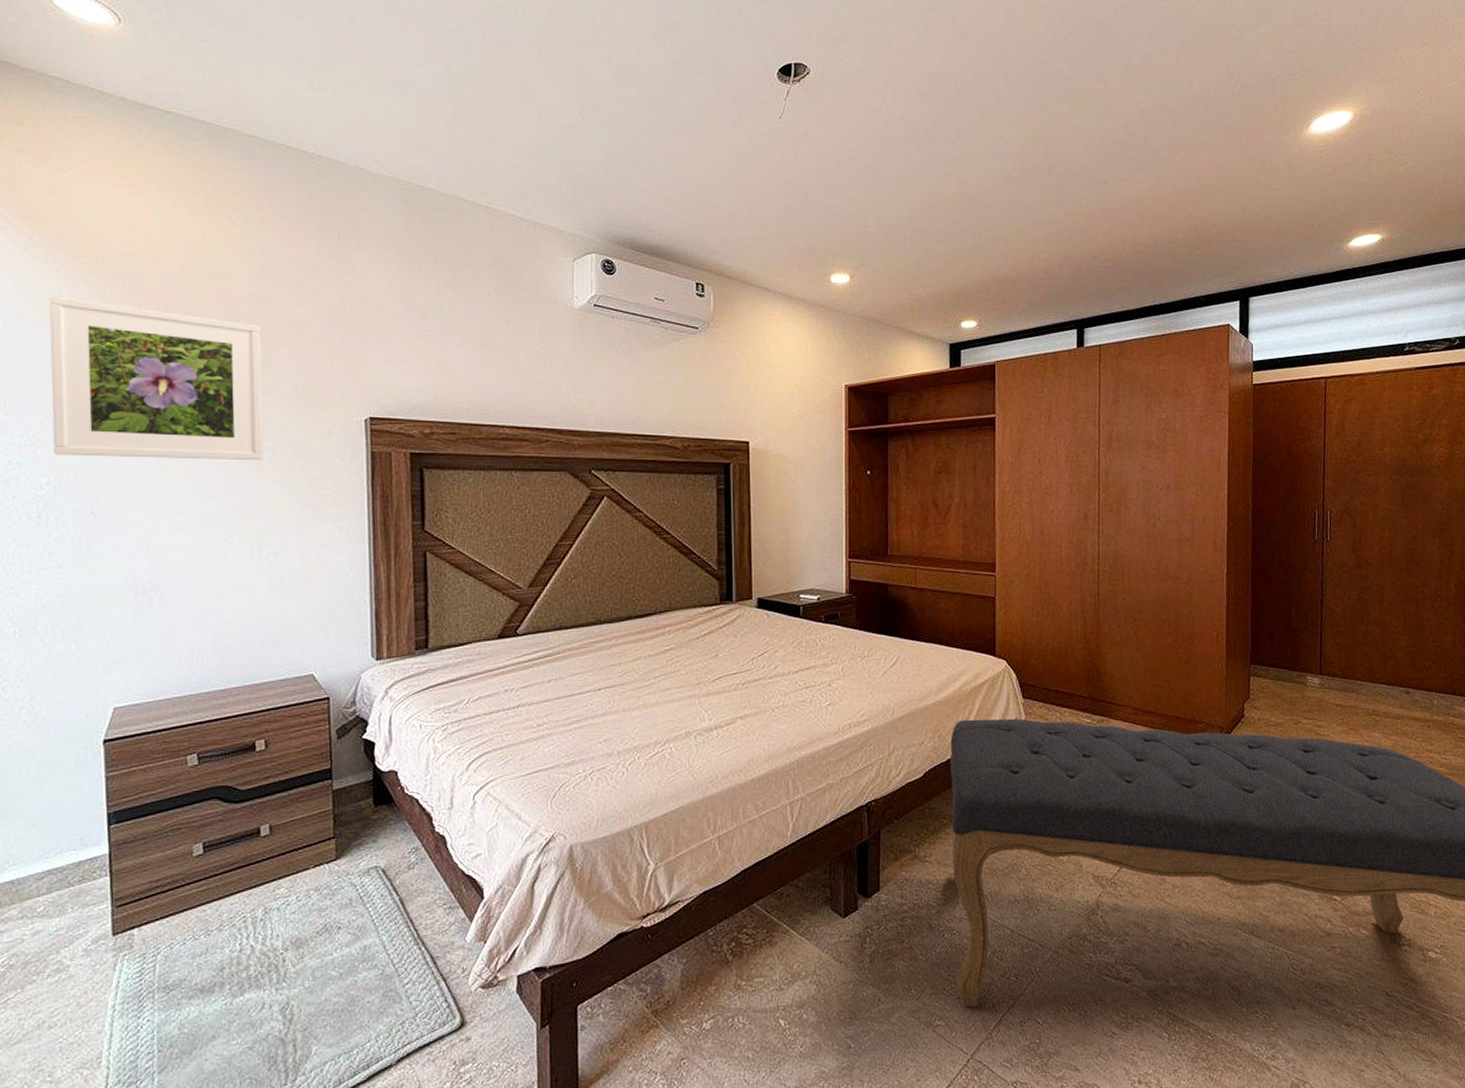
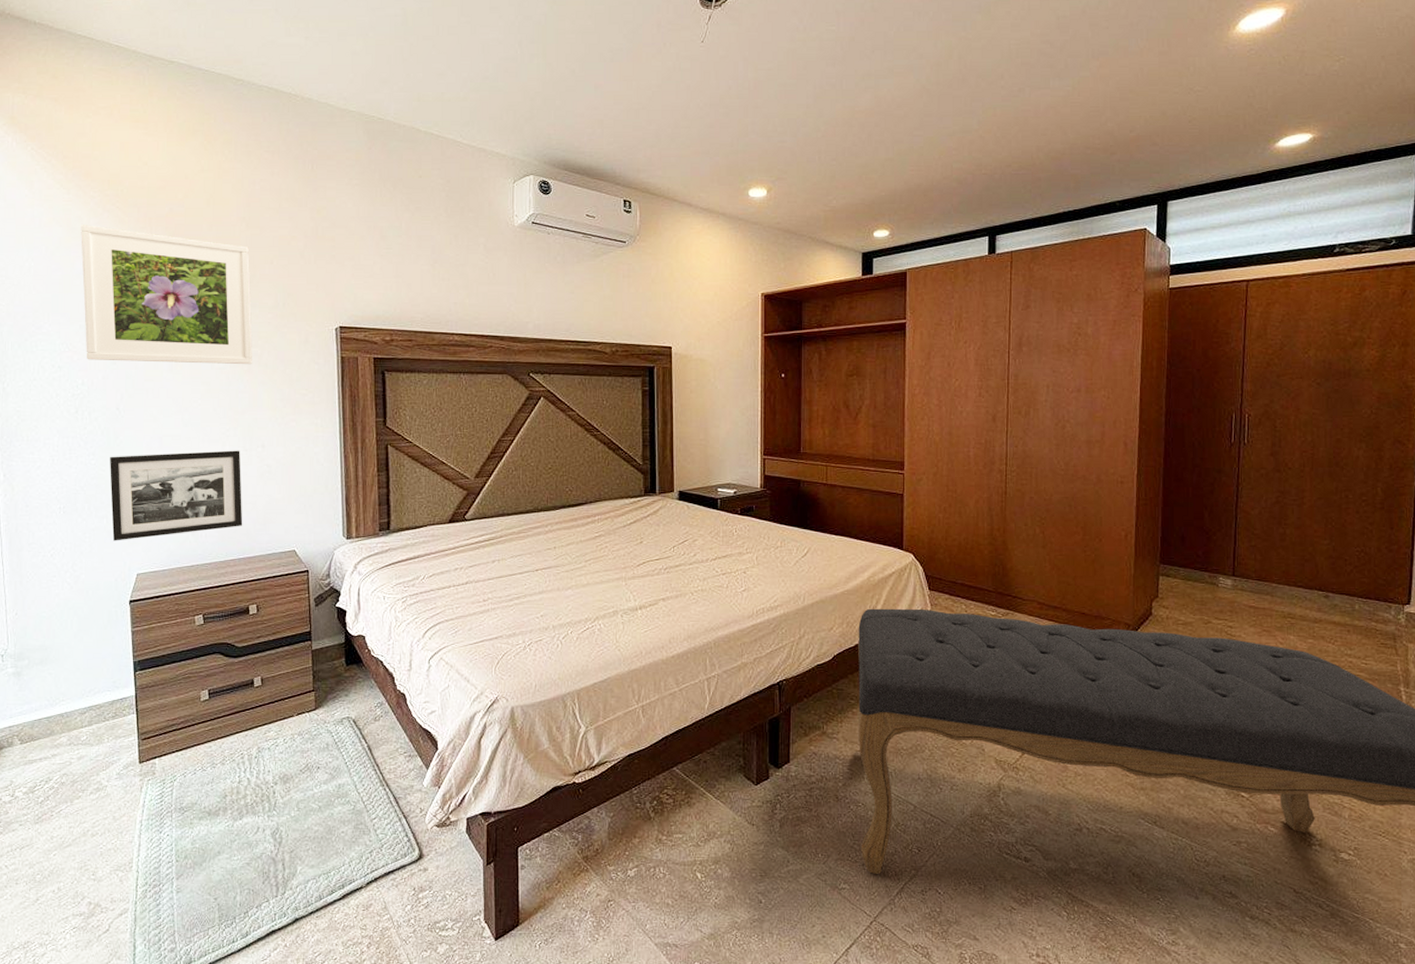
picture frame: none [81,560,249,670] -> present [110,450,243,541]

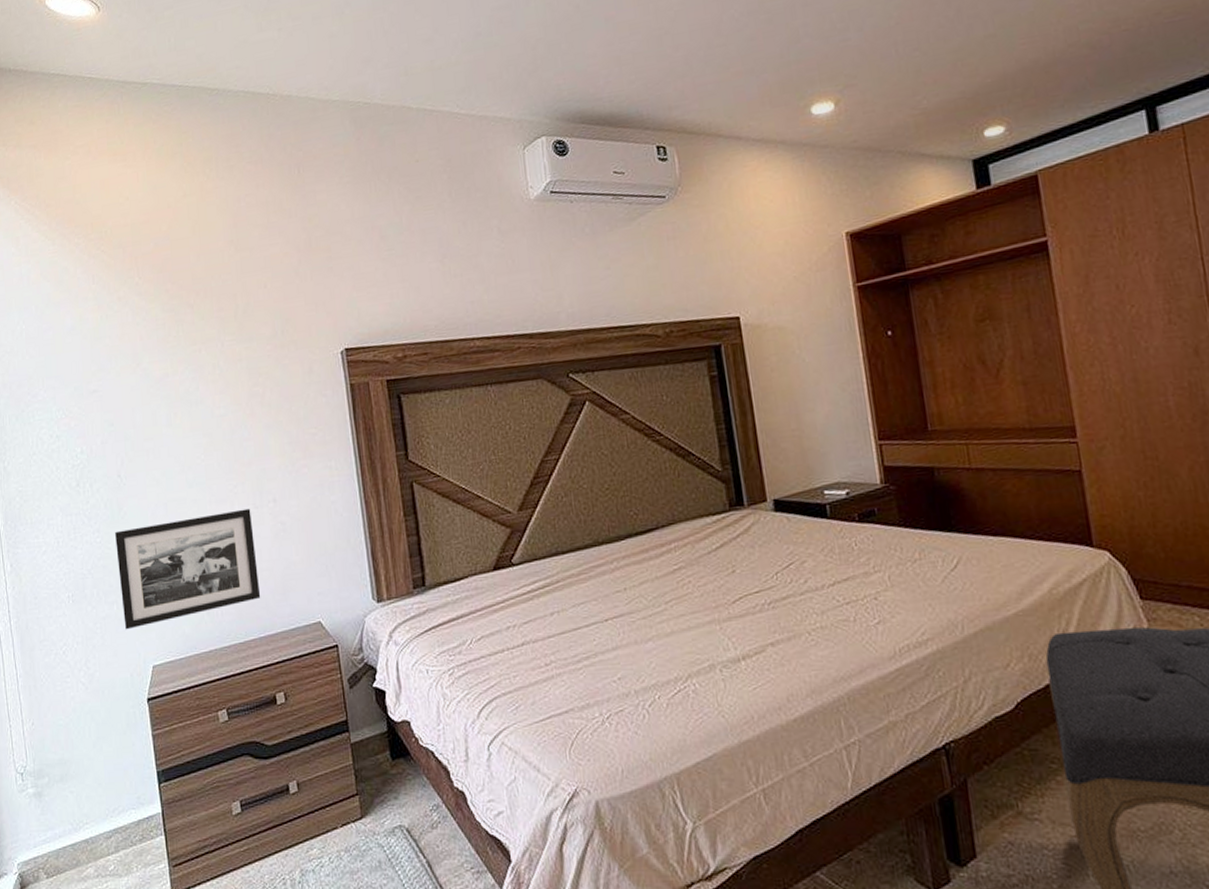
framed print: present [81,225,253,365] -> none [68,272,256,425]

